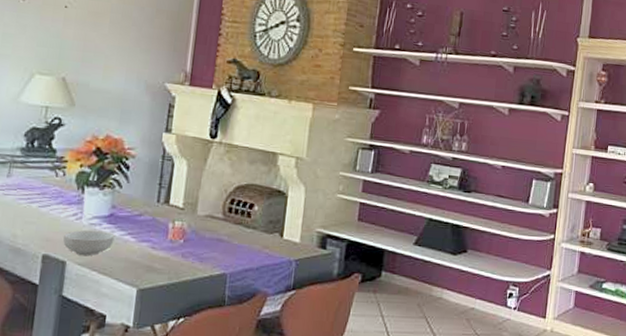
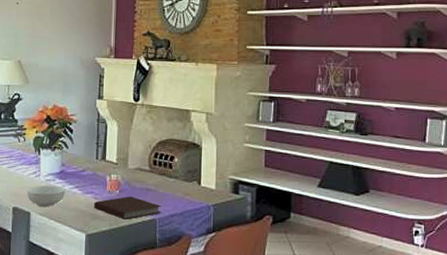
notebook: none [150,246,234,274] -> present [94,196,162,220]

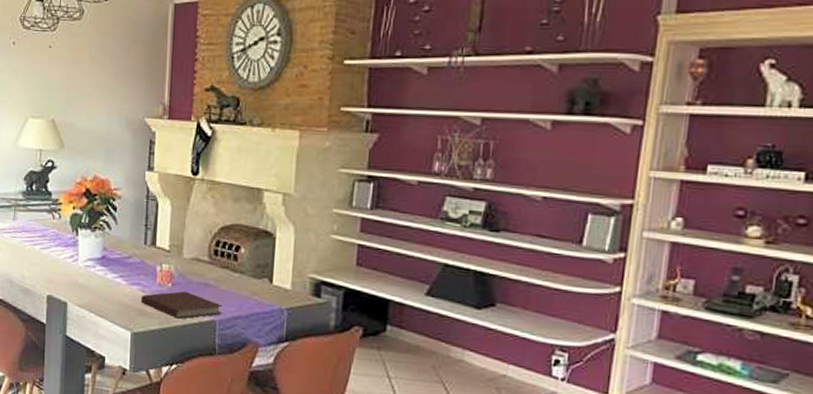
cereal bowl: present [27,185,66,207] -> none [64,271,108,298]

